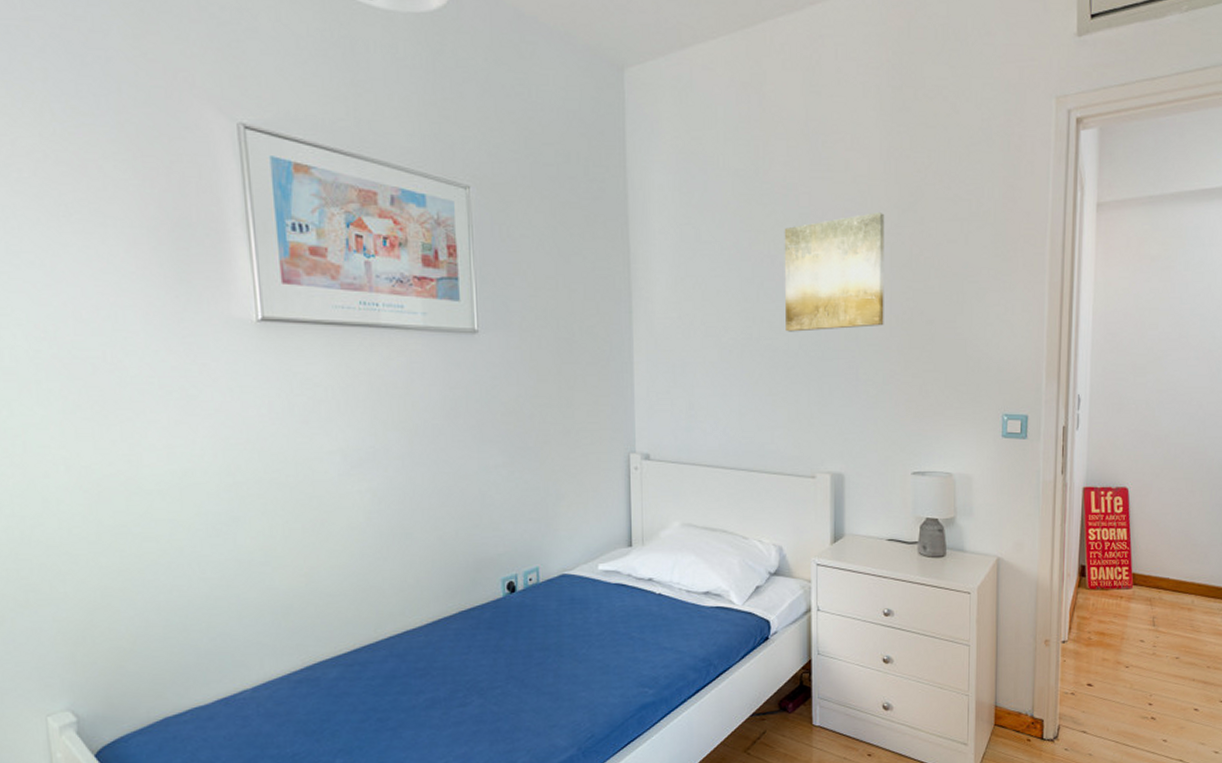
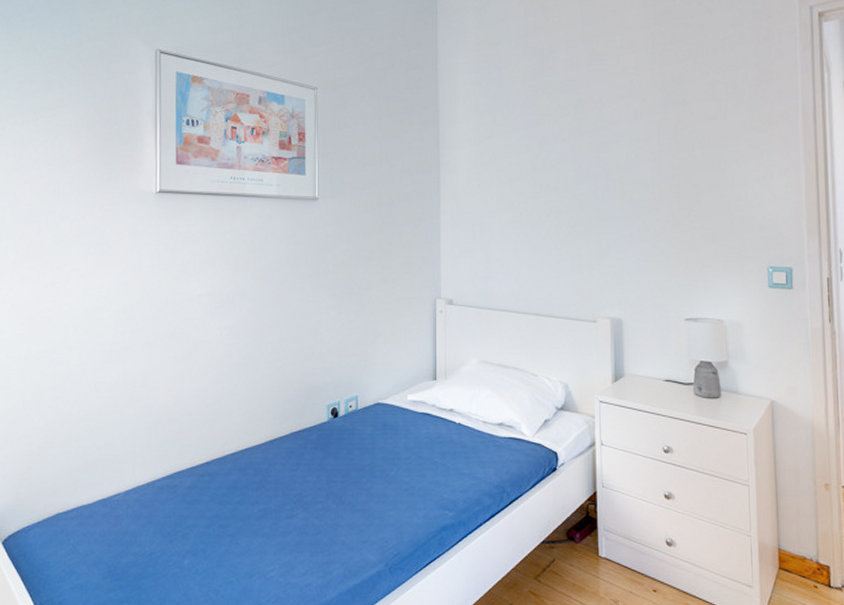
wall art: present [784,211,885,332] -> none [565,95,654,196]

